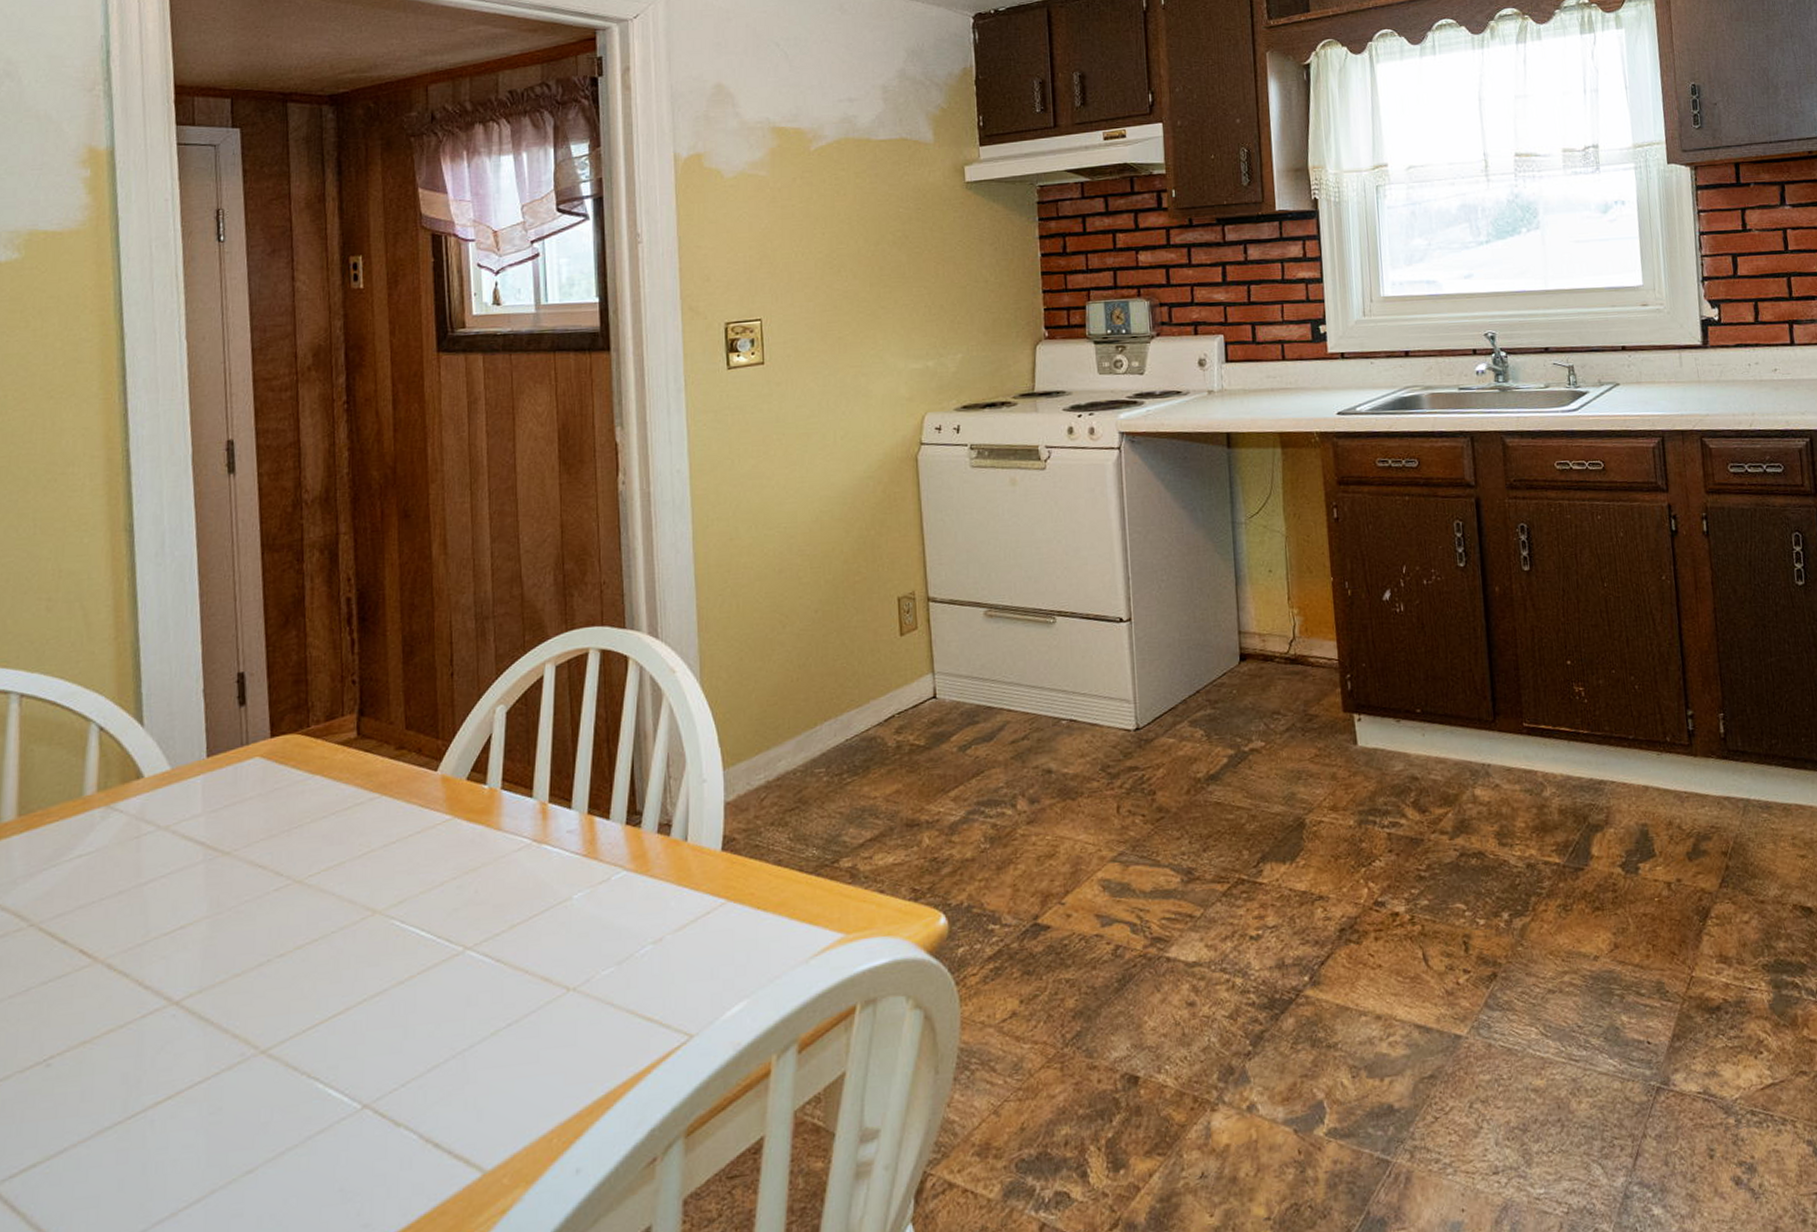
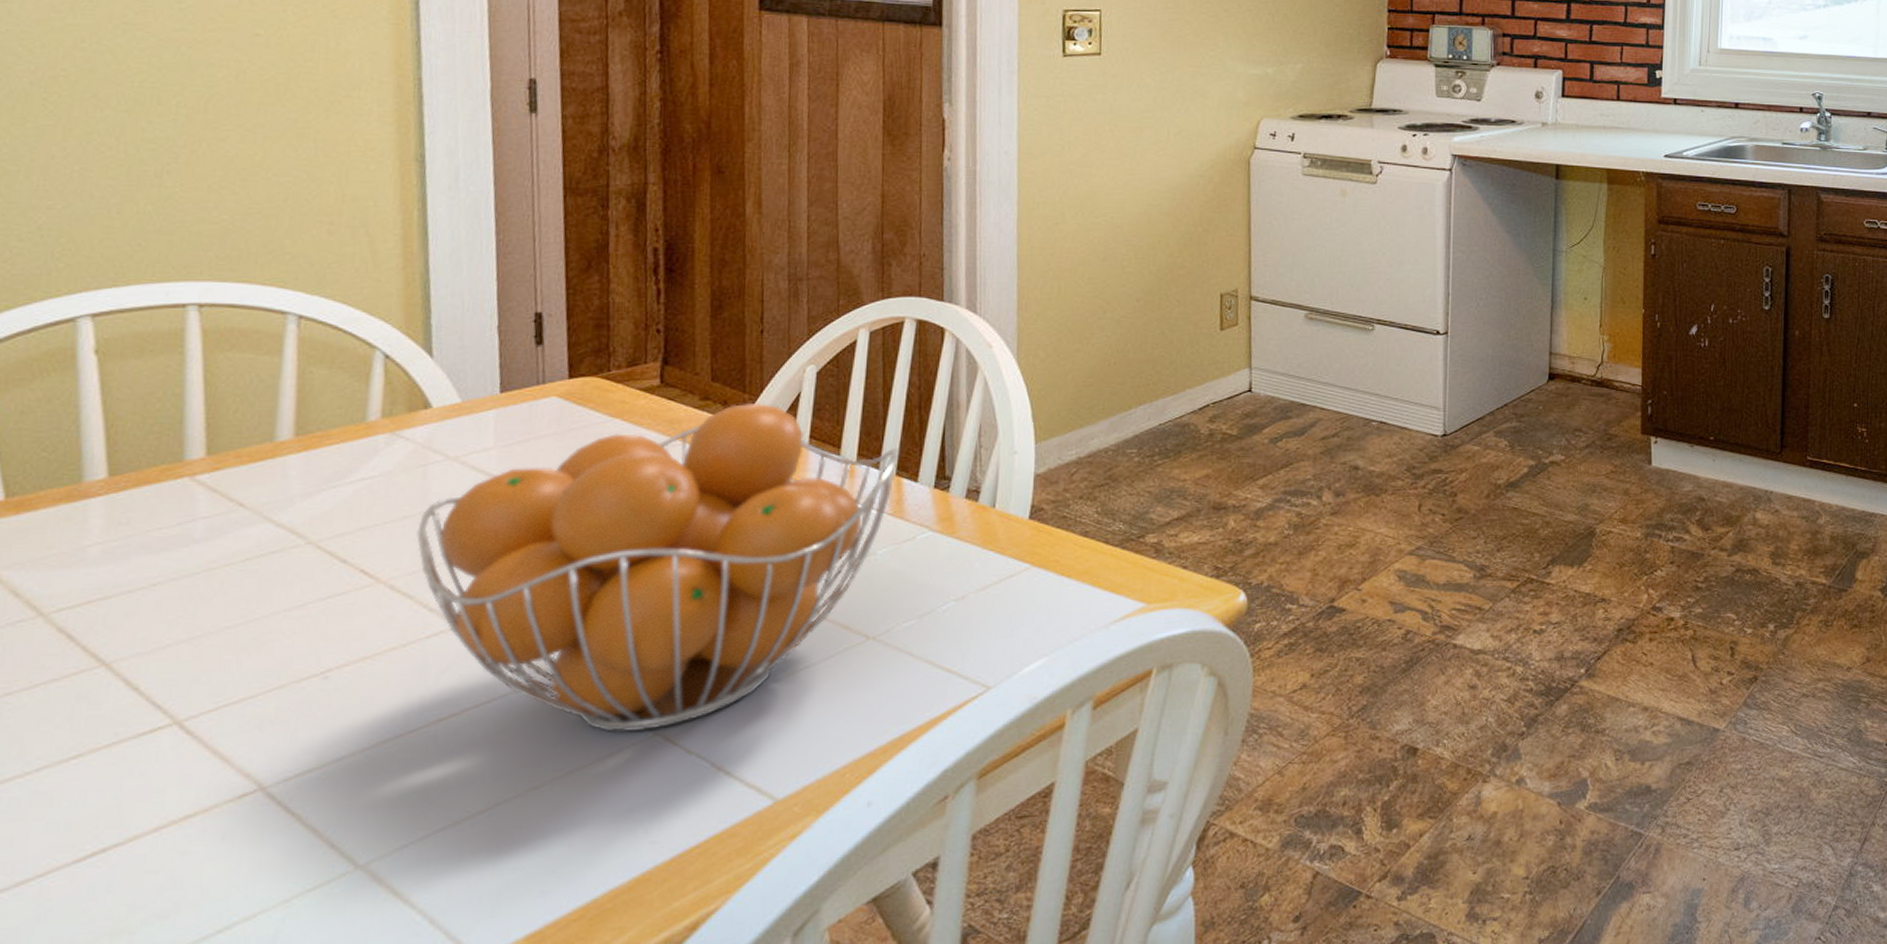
fruit basket: none [131,747,590,1107] -> present [417,402,900,733]

